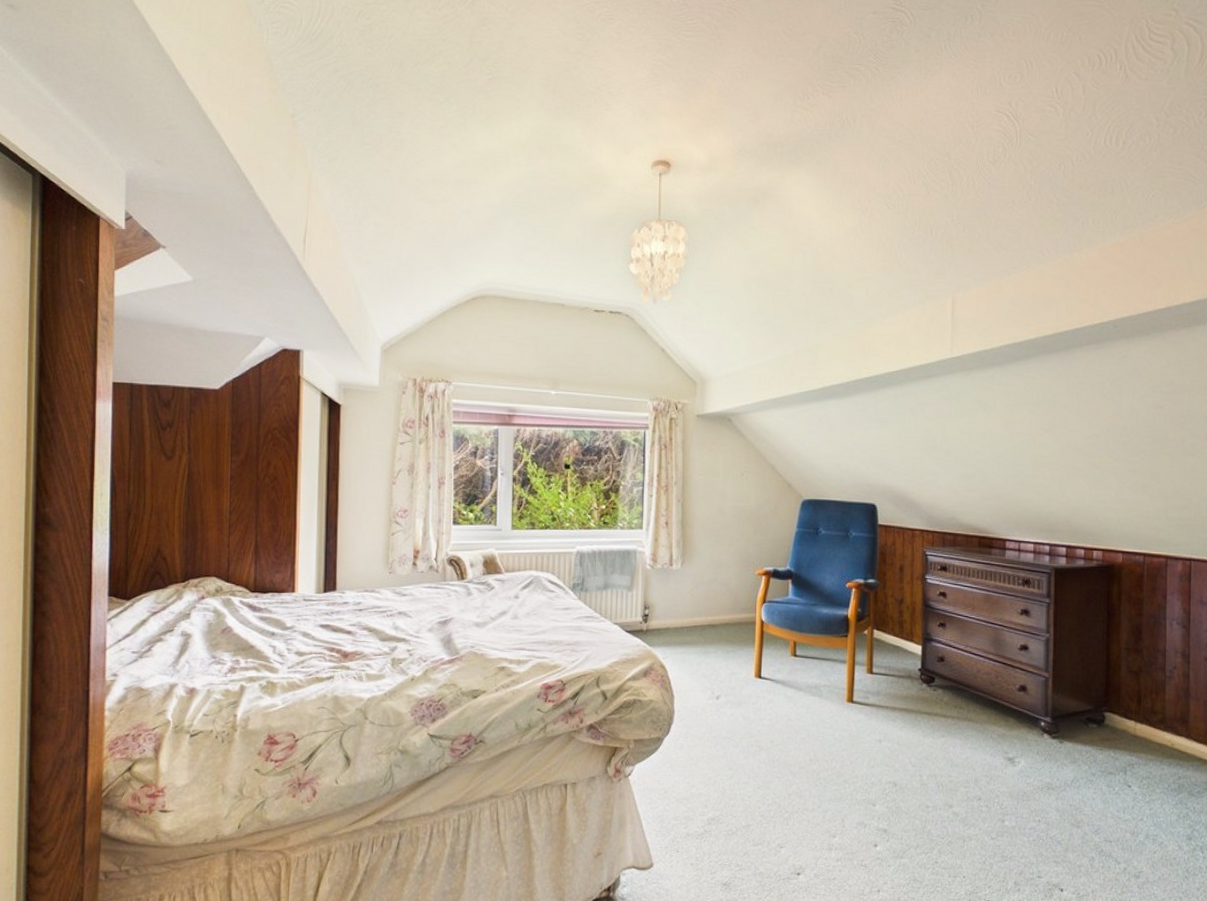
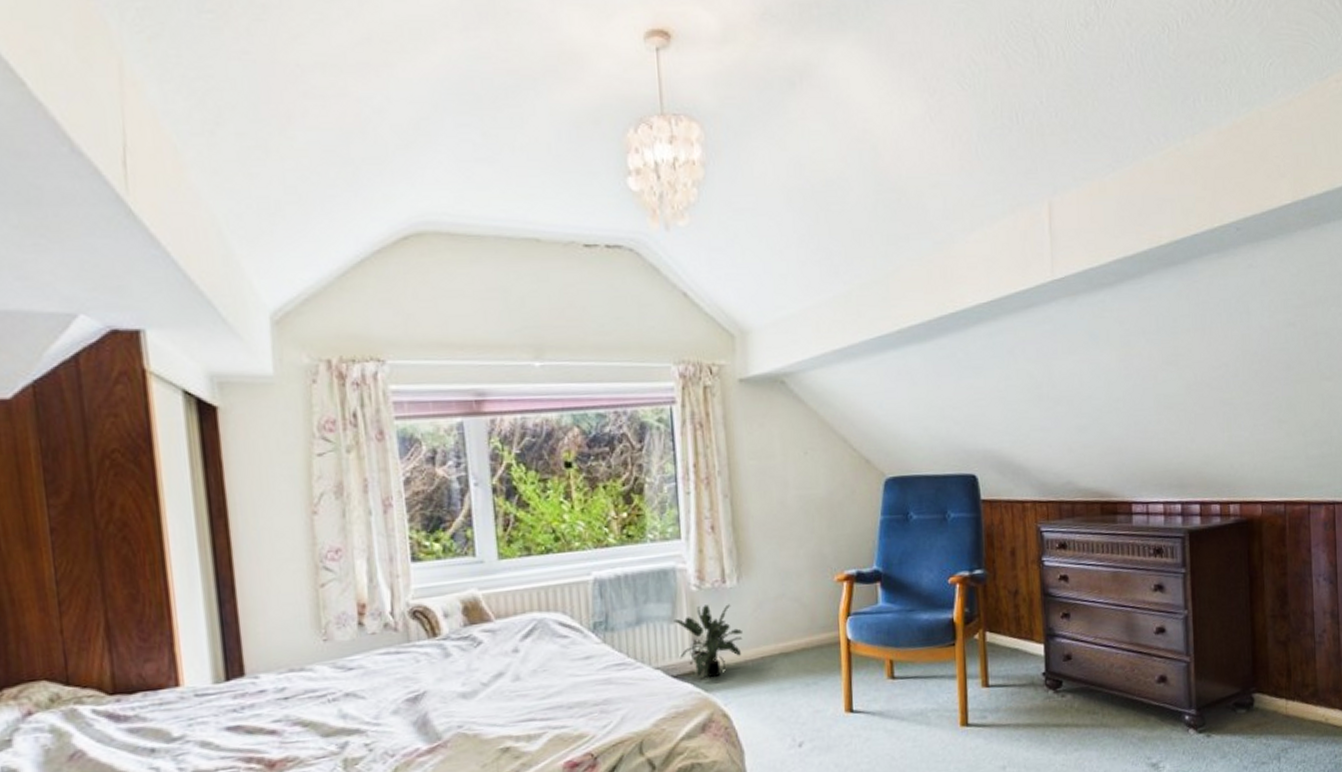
potted plant: none [631,580,681,637] -> present [674,604,743,679]

